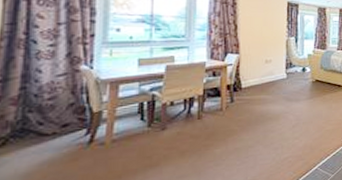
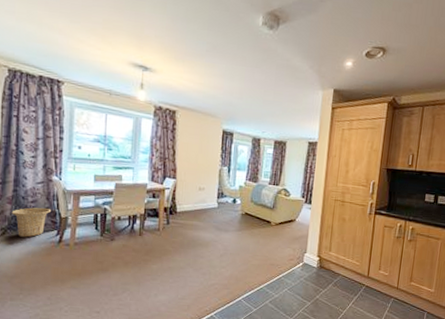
basket: none [17,103,79,145] -> present [11,207,52,238]

